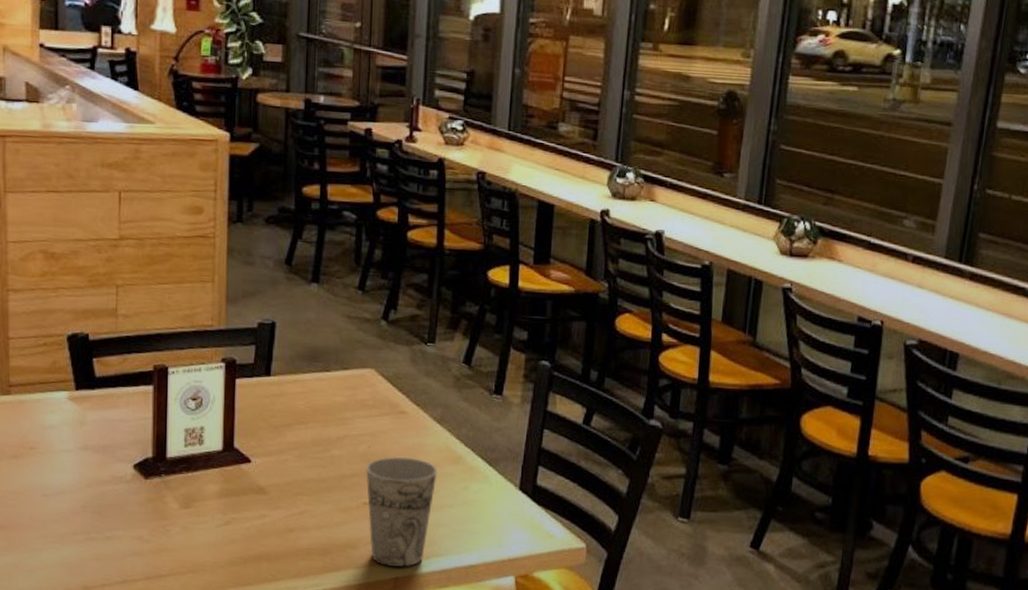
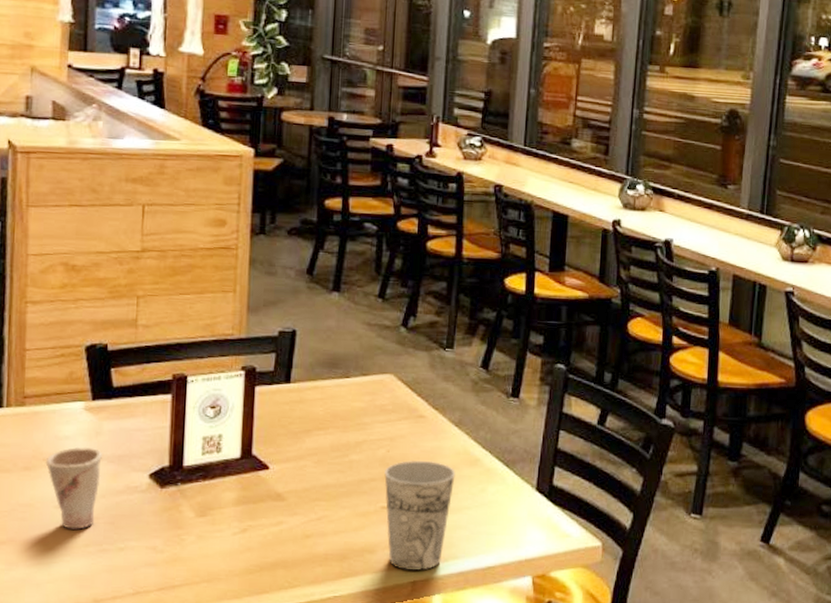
cup: none [32,436,87,518] -> present [45,446,102,530]

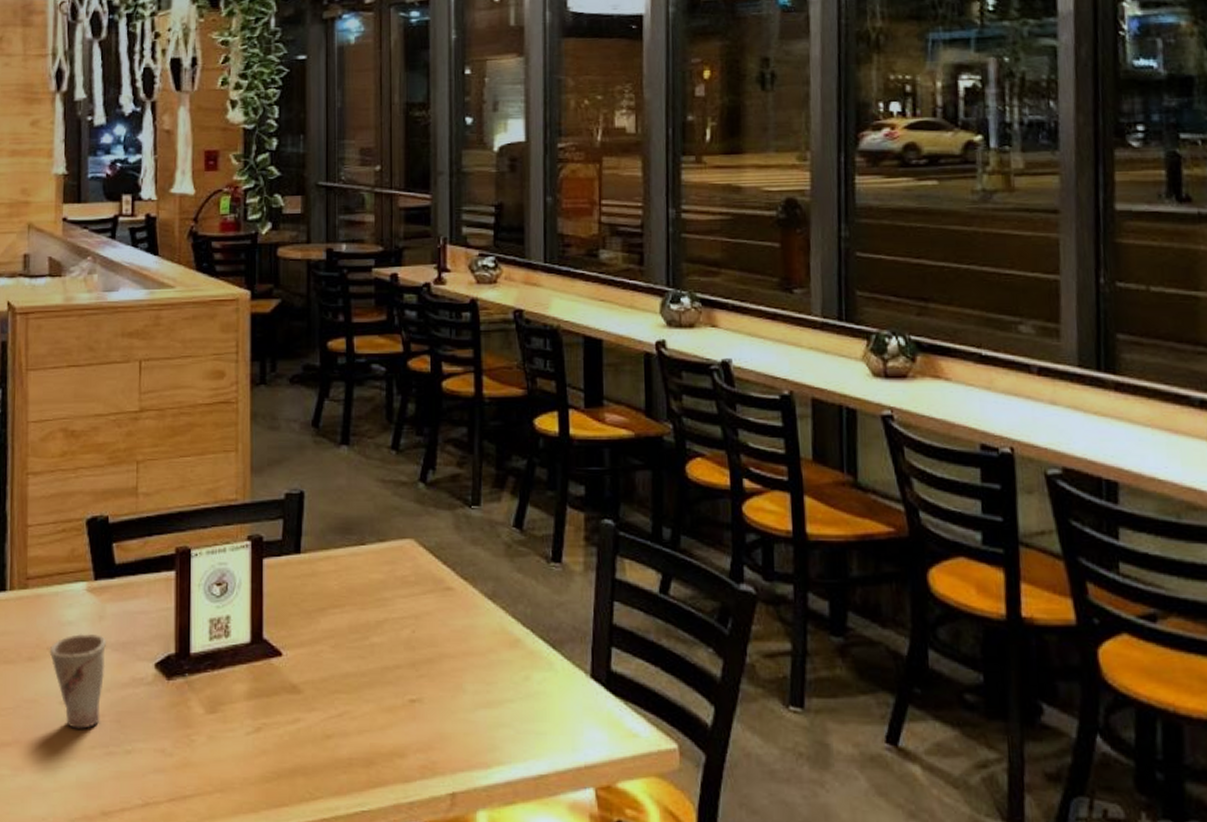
cup: present [384,460,456,571] -> none [411,641,493,780]

